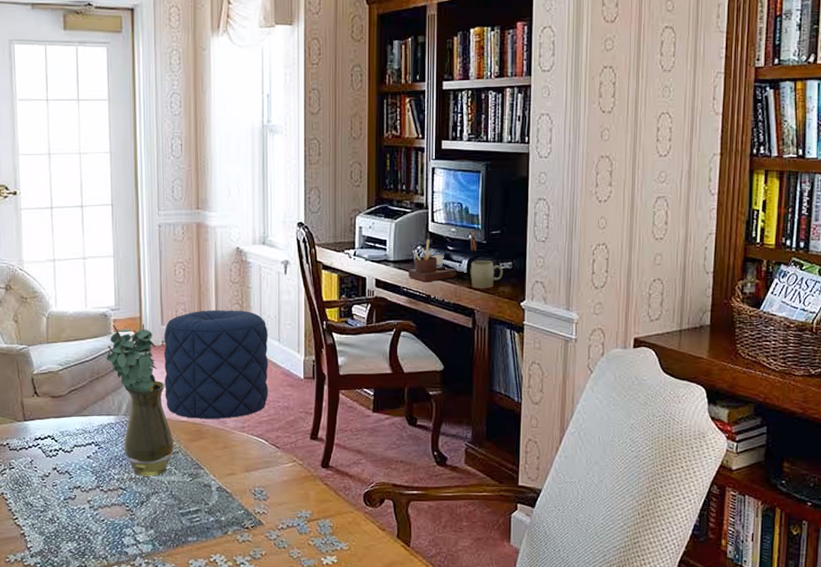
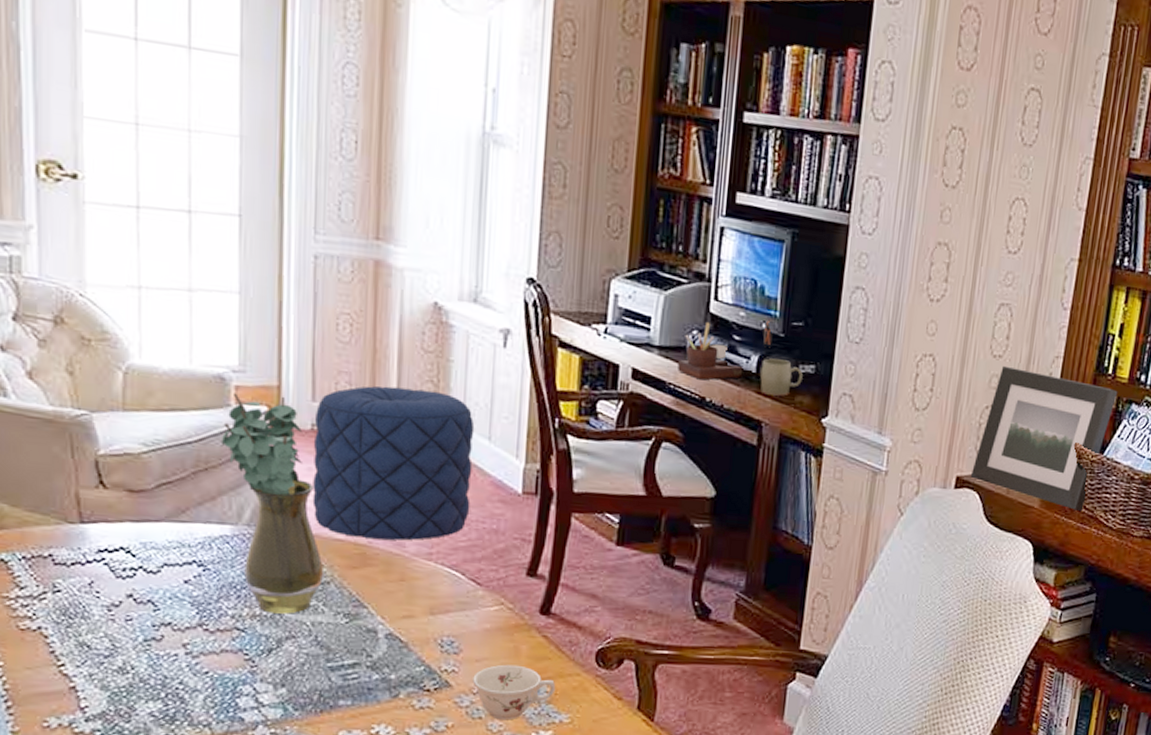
teacup: none [277,506,336,549] -> present [473,664,556,720]
picture frame: none [645,246,767,359] -> present [970,365,1118,512]

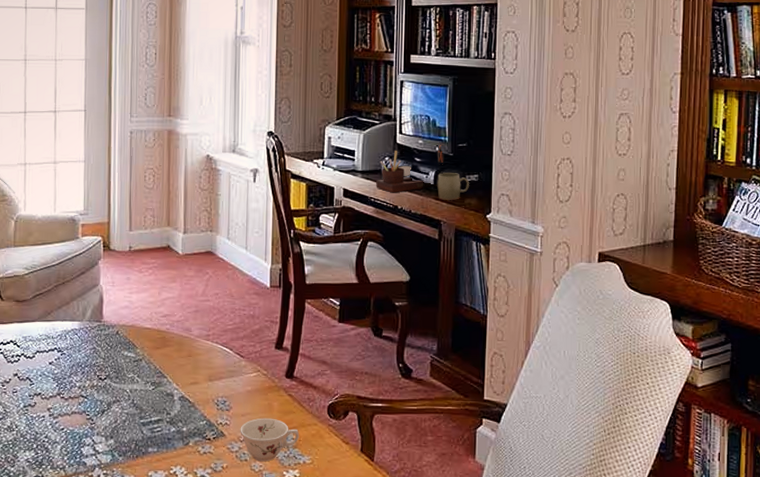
vase: present [220,393,323,614] -> none [72,229,137,384]
pouf: present [312,386,475,540] -> none [130,216,236,326]
picture frame: present [970,365,1118,512] -> none [610,161,728,275]

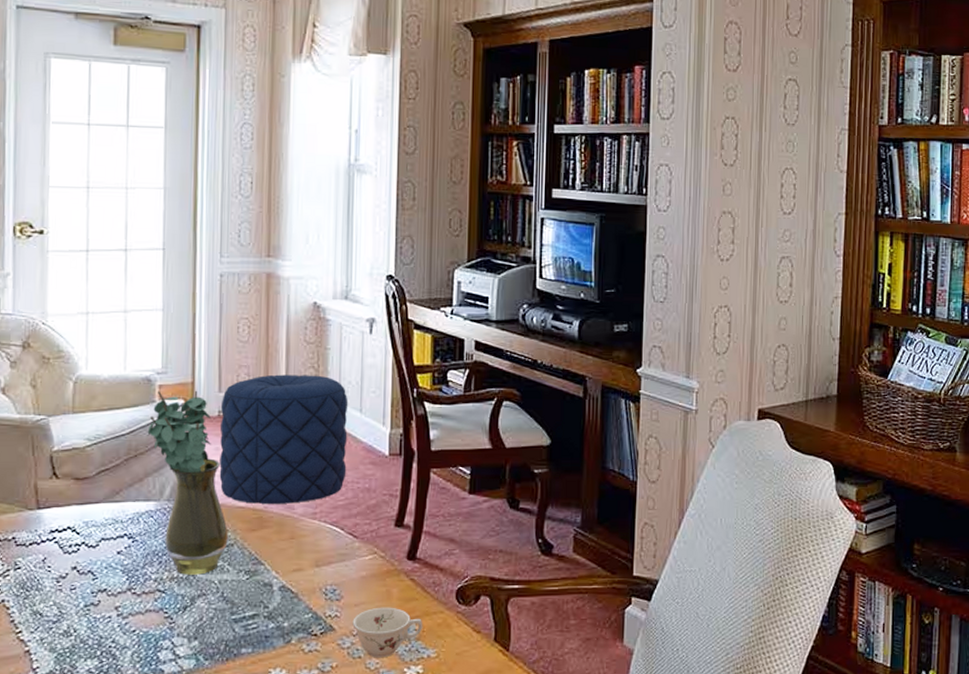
vase: none [72,229,137,384] -> present [147,390,228,575]
pouf: none [130,216,236,326] -> present [219,374,349,504]
desk organizer: present [376,145,444,193] -> none [513,291,590,346]
mug: present [437,173,469,200] -> none [582,322,618,353]

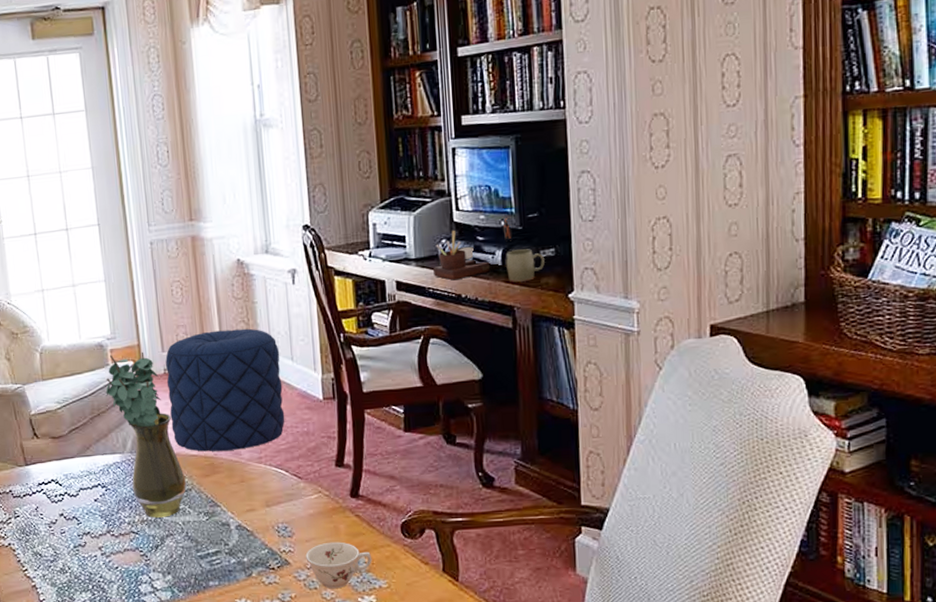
desk organizer: none [513,291,590,346] -> present [433,218,512,281]
mug: none [582,322,618,353] -> present [506,249,545,282]

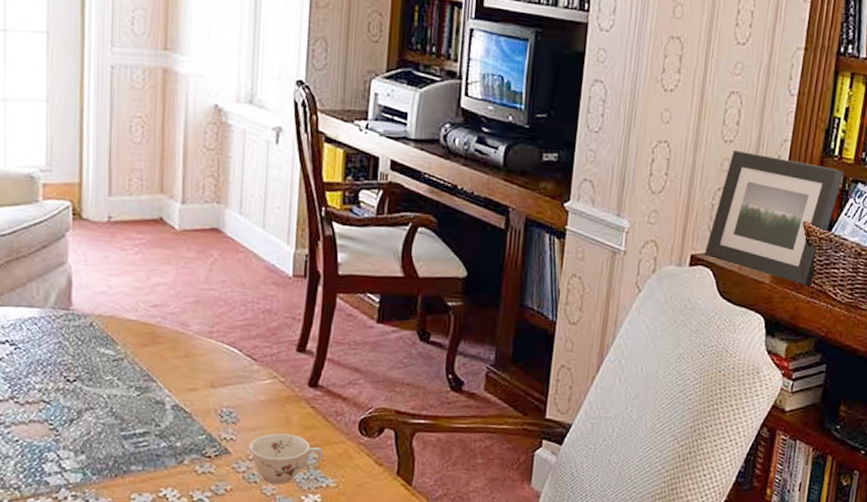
vase: present [105,351,186,518] -> none [30,190,118,388]
pouf: present [165,328,285,452] -> none [108,181,250,320]
desk organizer: present [433,218,512,281] -> none [432,114,519,170]
mug: present [506,249,545,282] -> none [507,148,546,183]
picture frame: none [724,211,873,339] -> present [703,149,844,287]

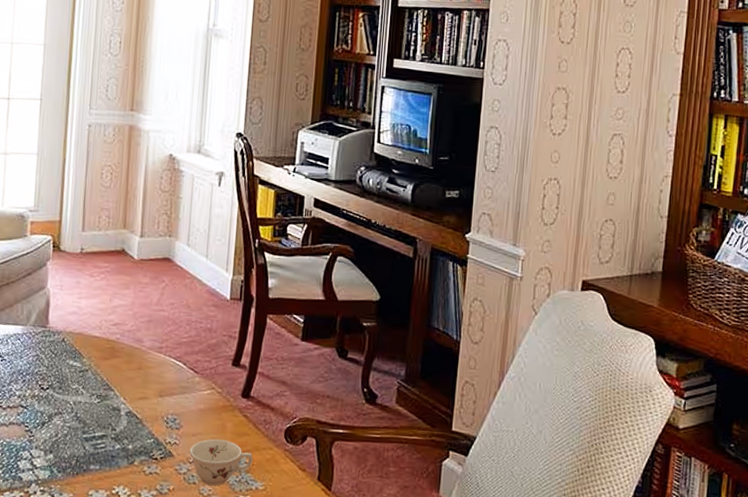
picture frame: present [703,149,844,287] -> none [594,185,724,310]

